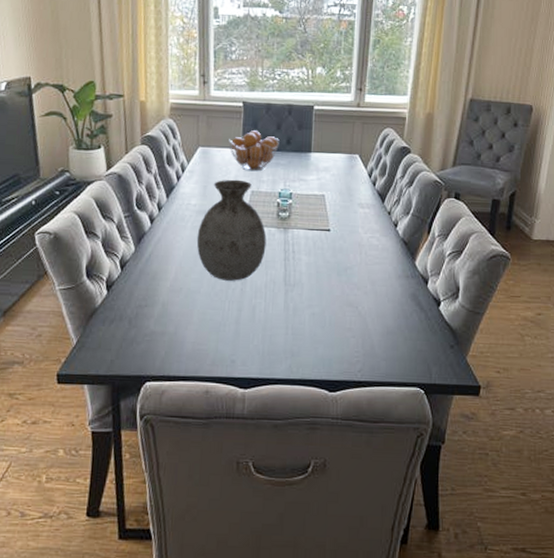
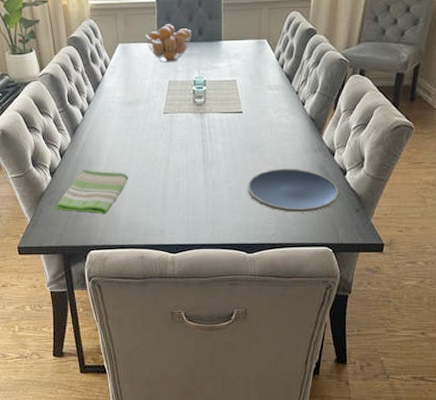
dish towel: none [109,283,198,339] -> present [56,168,128,215]
vase: present [196,179,267,281] -> none [123,71,185,162]
plate: none [332,295,432,347] -> present [248,169,339,213]

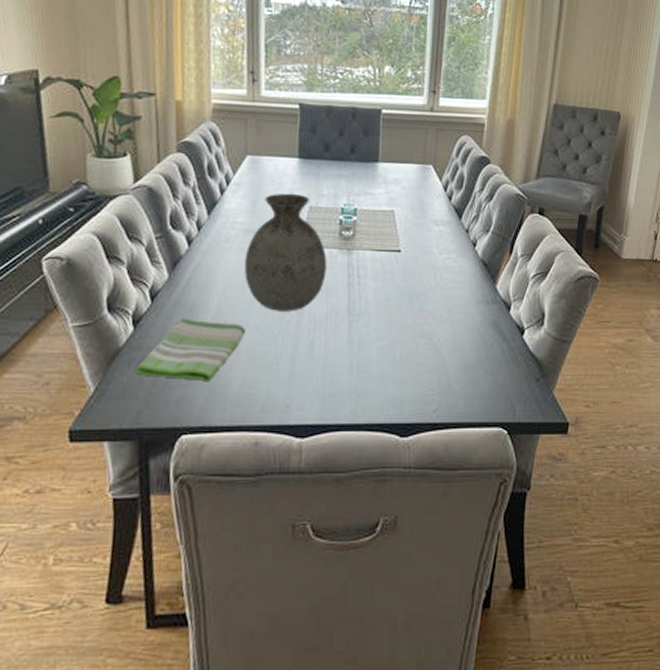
vase: none [123,71,185,162] -> present [244,193,327,312]
fruit basket: present [144,24,192,63] -> none [281,137,342,184]
plate: present [248,169,339,213] -> none [404,324,515,382]

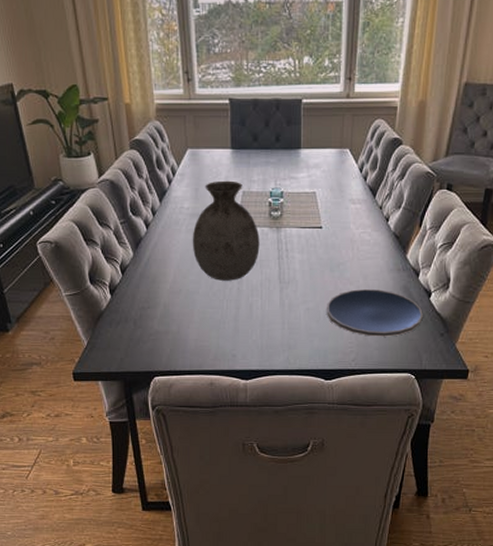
dish towel: present [136,317,246,382] -> none [116,286,197,337]
plate: none [404,324,515,382] -> present [327,289,423,337]

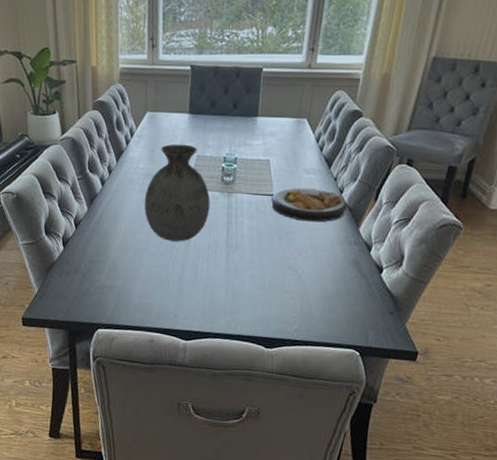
plate: none [319,218,395,252] -> present [270,187,348,222]
plate: present [327,289,423,337] -> none [272,259,373,310]

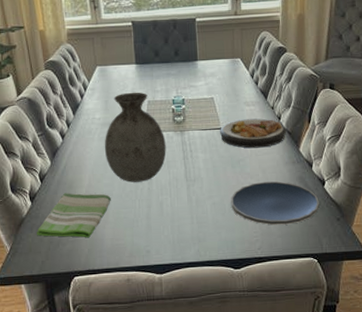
dish towel: none [66,241,145,292] -> present [37,192,111,238]
plate: none [272,259,373,310] -> present [231,181,319,226]

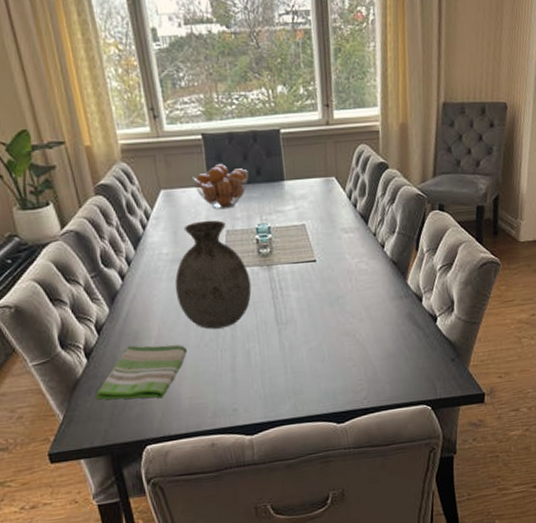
fruit basket: none [122,46,168,84] -> present [191,164,249,210]
plate: present [219,118,287,149] -> none [313,247,392,283]
plate: present [231,181,319,226] -> none [330,319,432,371]

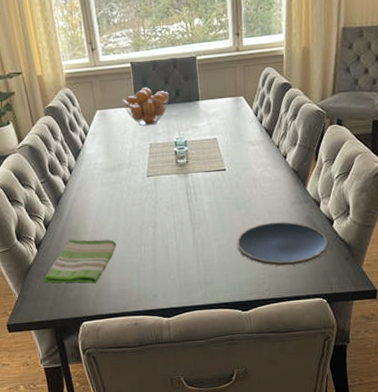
vase: present [175,220,252,329] -> none [107,135,170,227]
plate: none [330,319,432,371] -> present [237,222,328,267]

